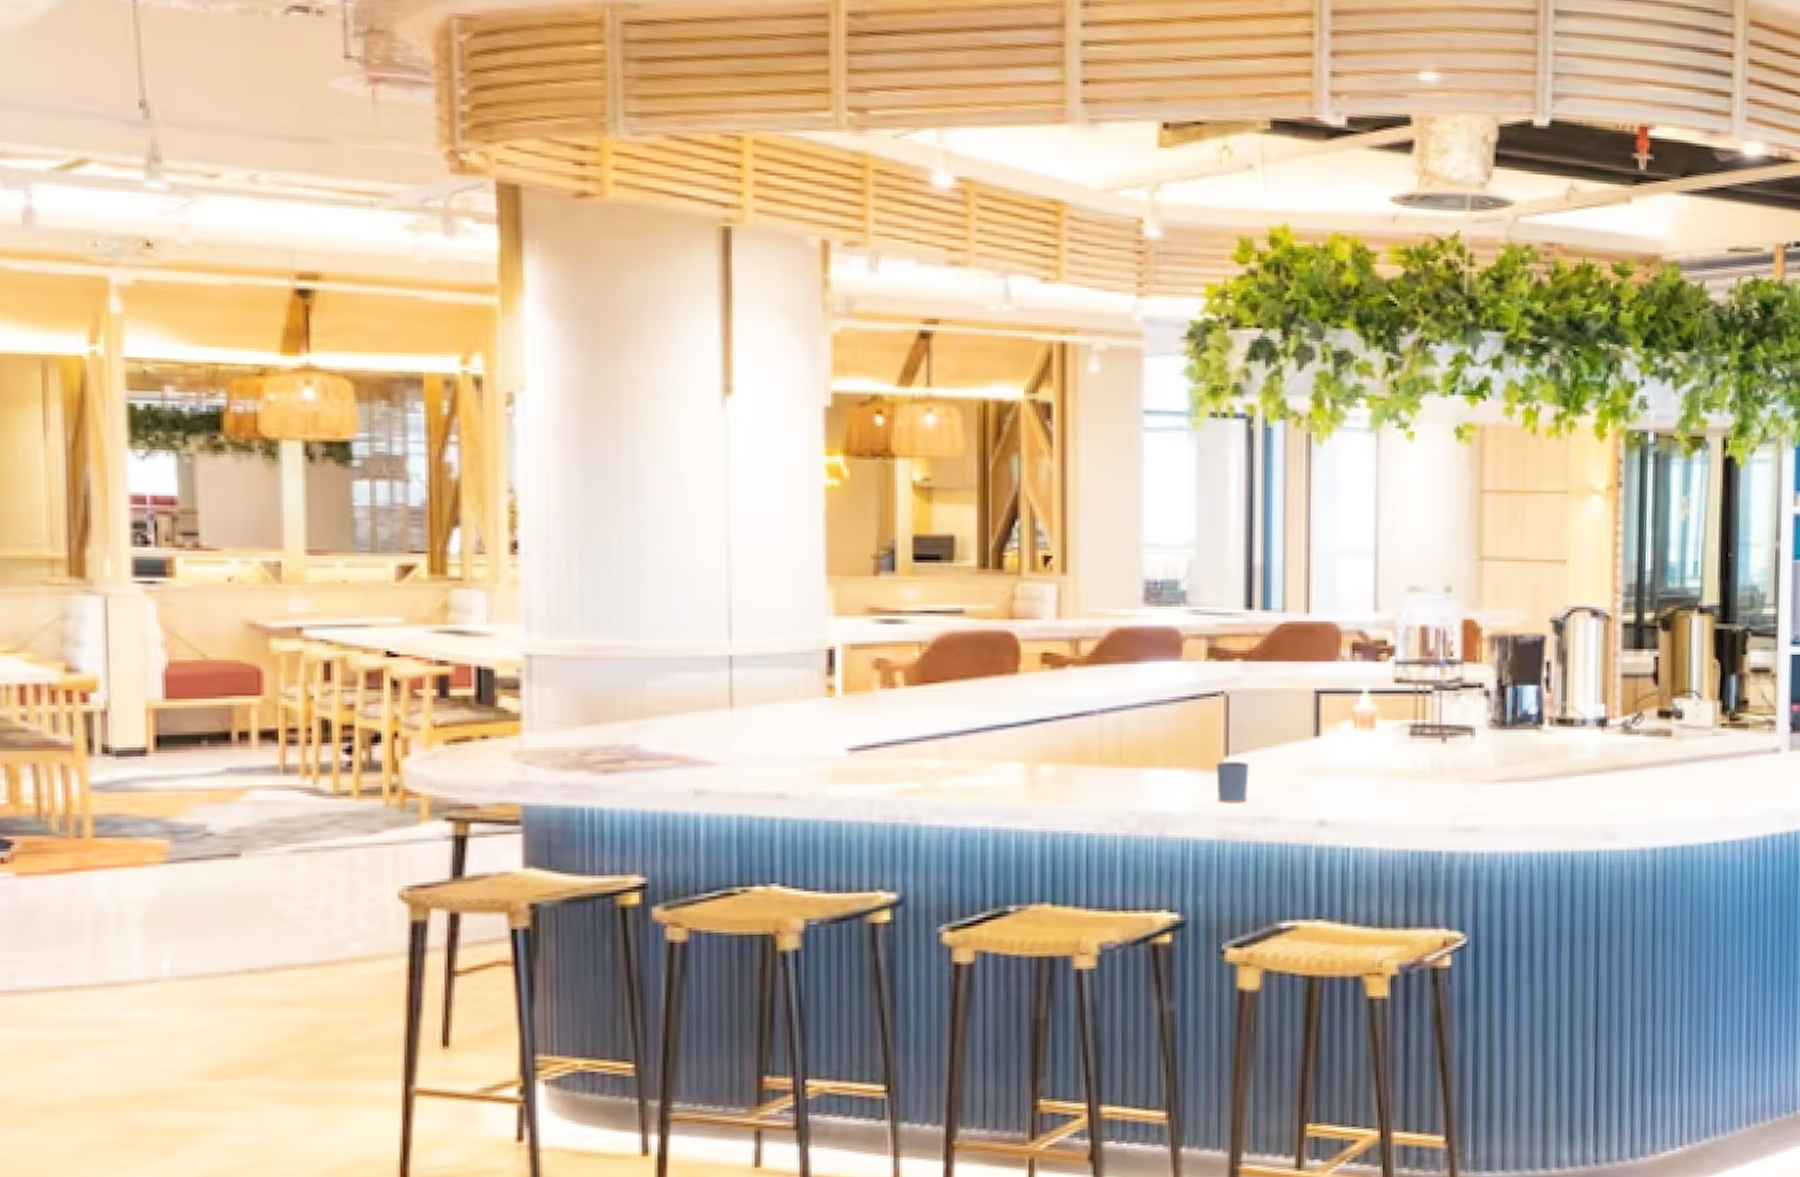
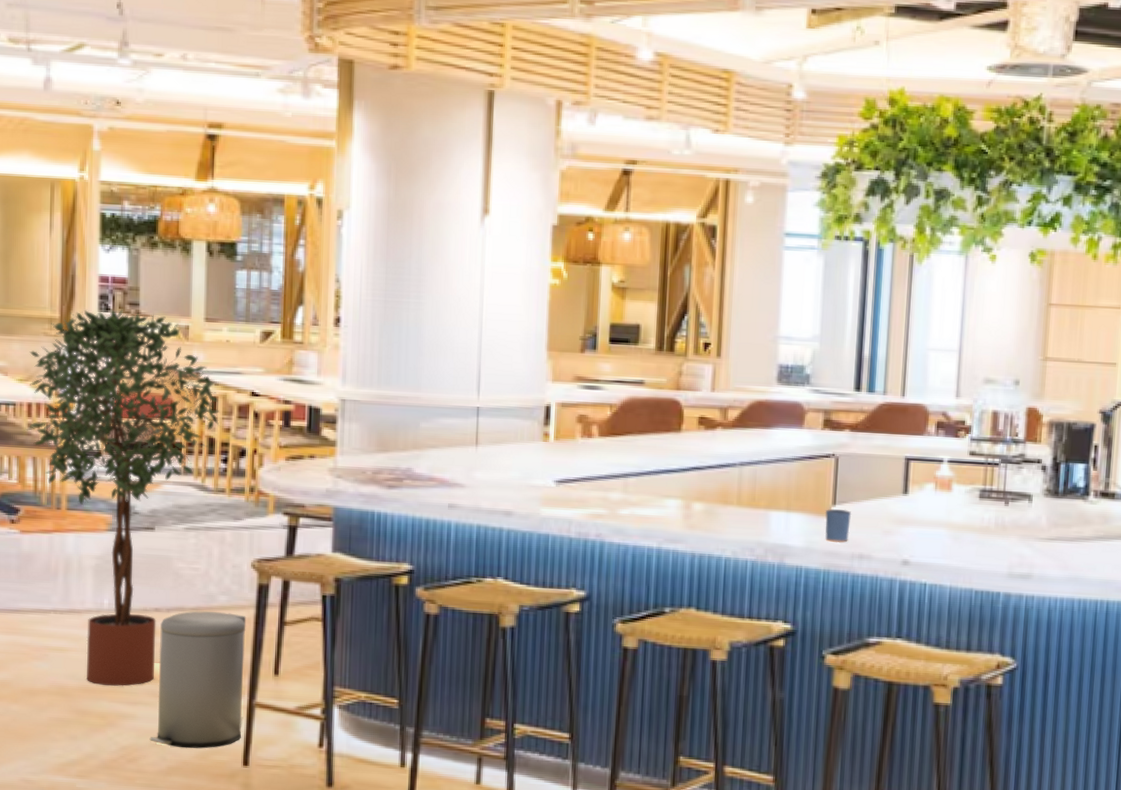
potted tree: none [14,541,338,1087] -> present [24,309,220,686]
pedal bin: none [248,966,395,1165] -> present [149,611,246,748]

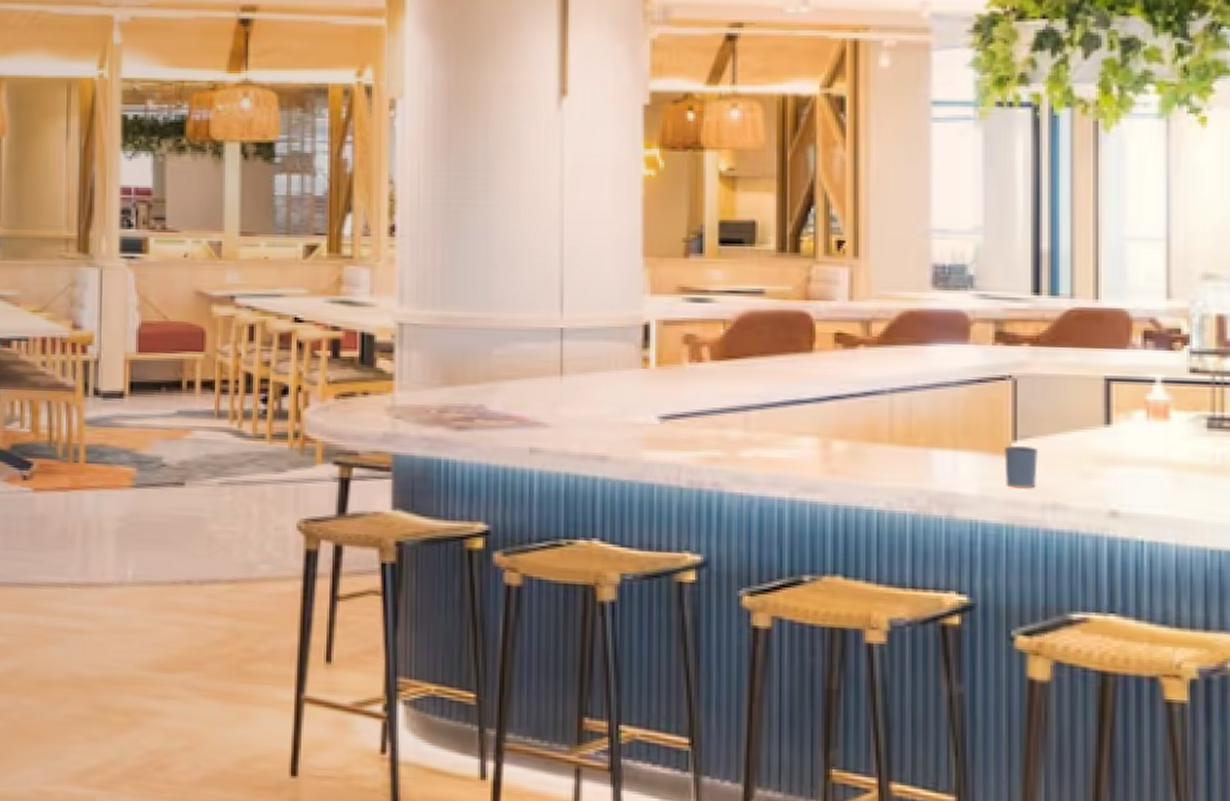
potted tree: present [24,309,220,686] -> none [37,224,258,676]
pedal bin: present [149,611,246,748] -> none [181,583,292,754]

